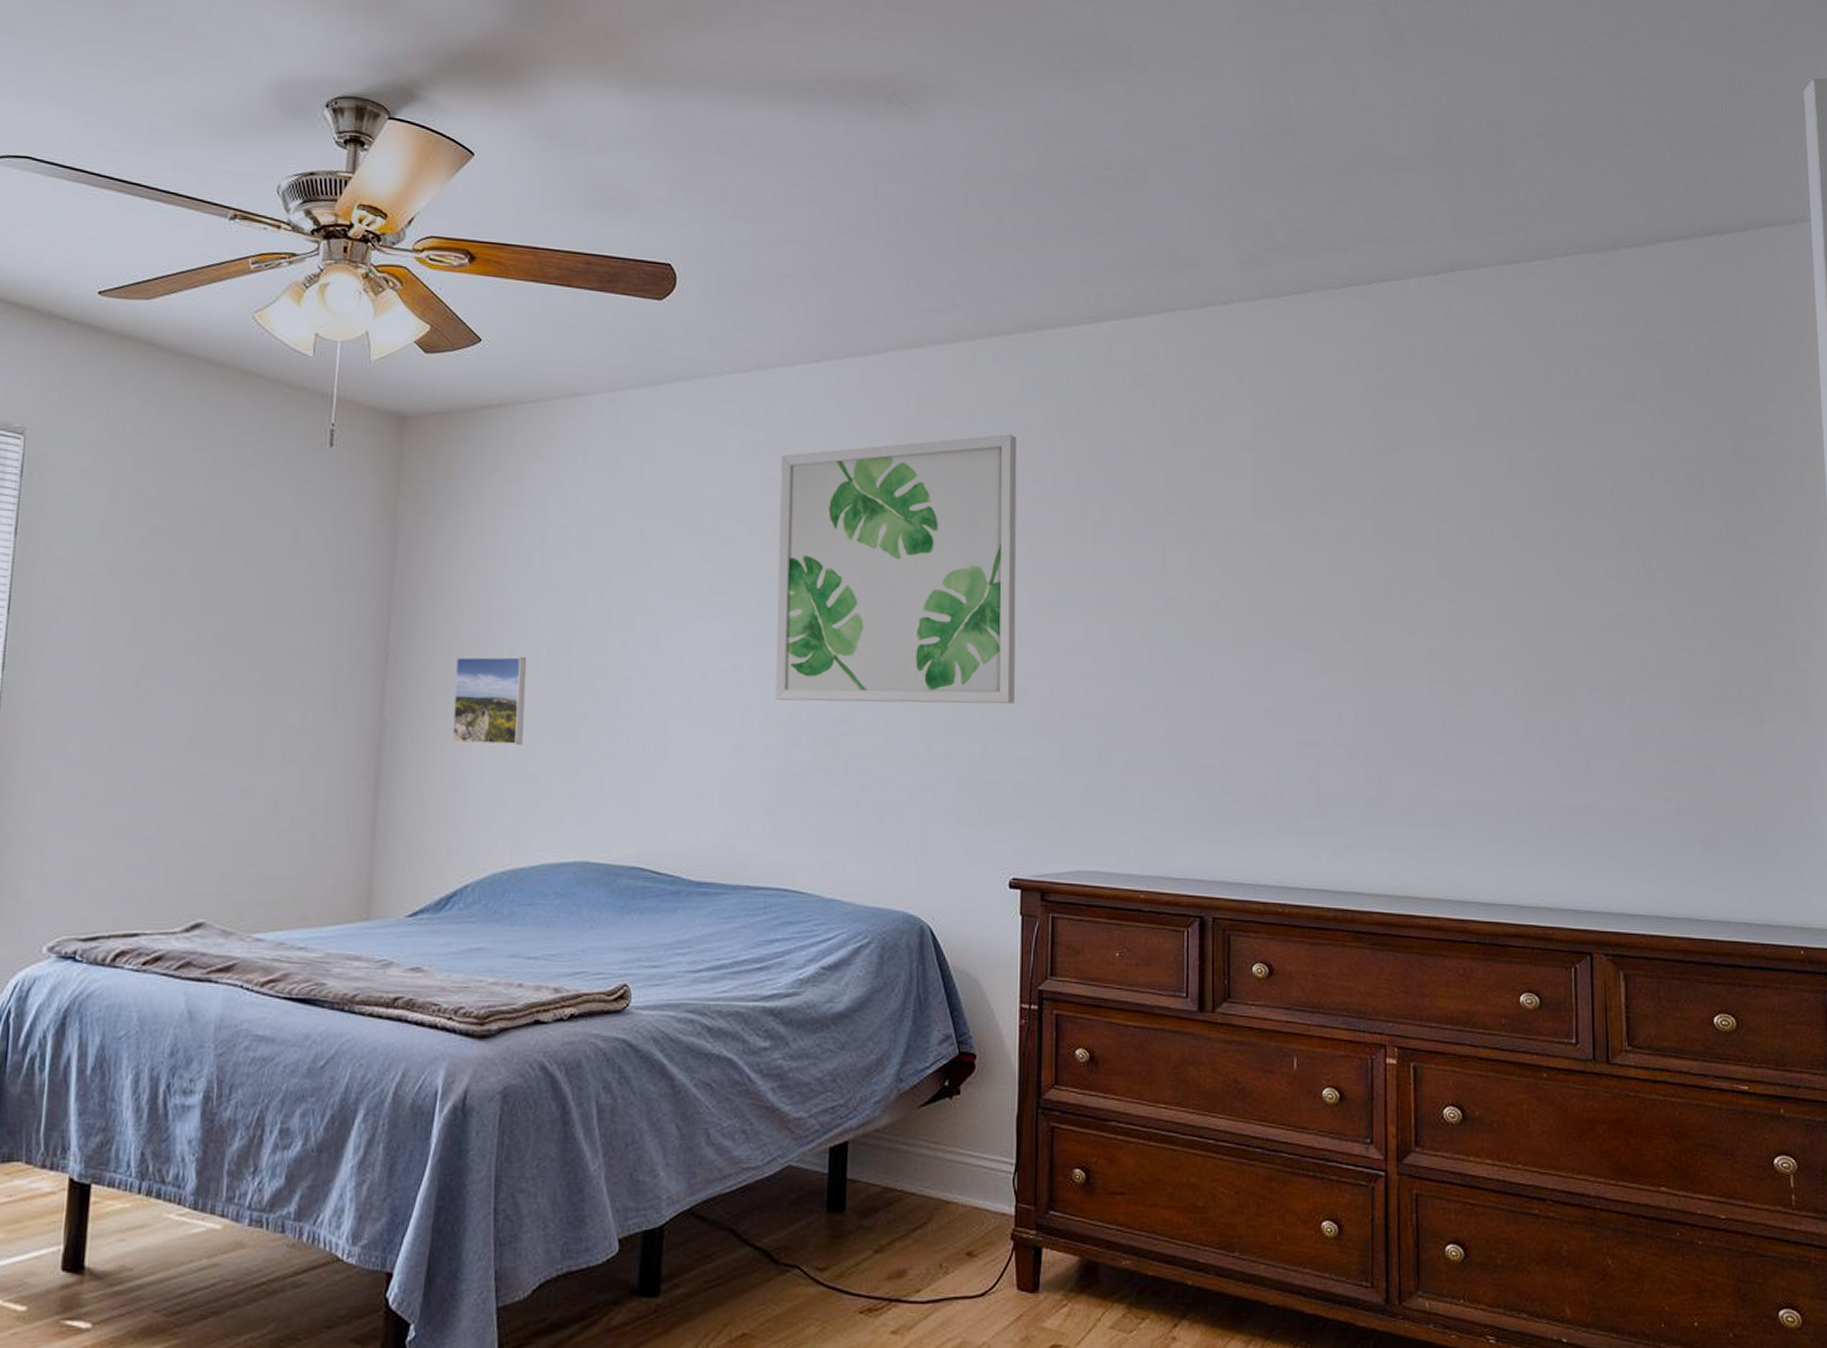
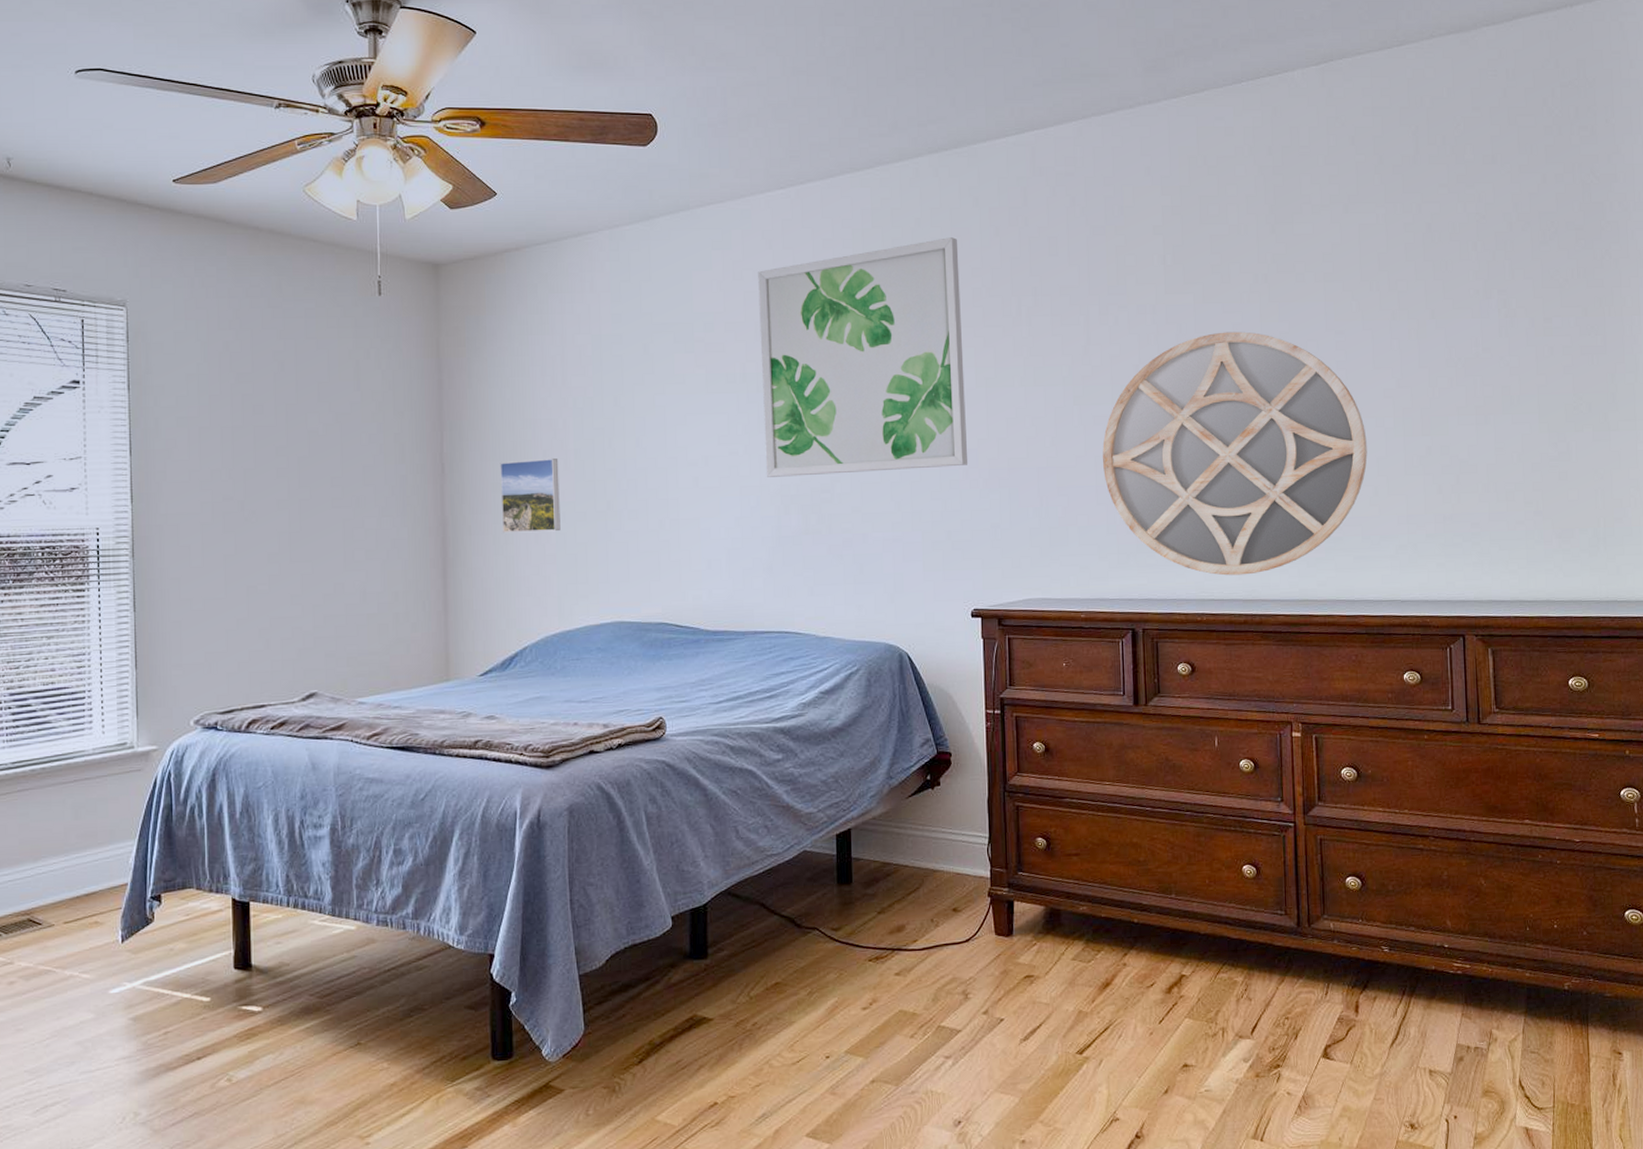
home mirror: none [1174,570,1483,861] -> present [1102,331,1368,576]

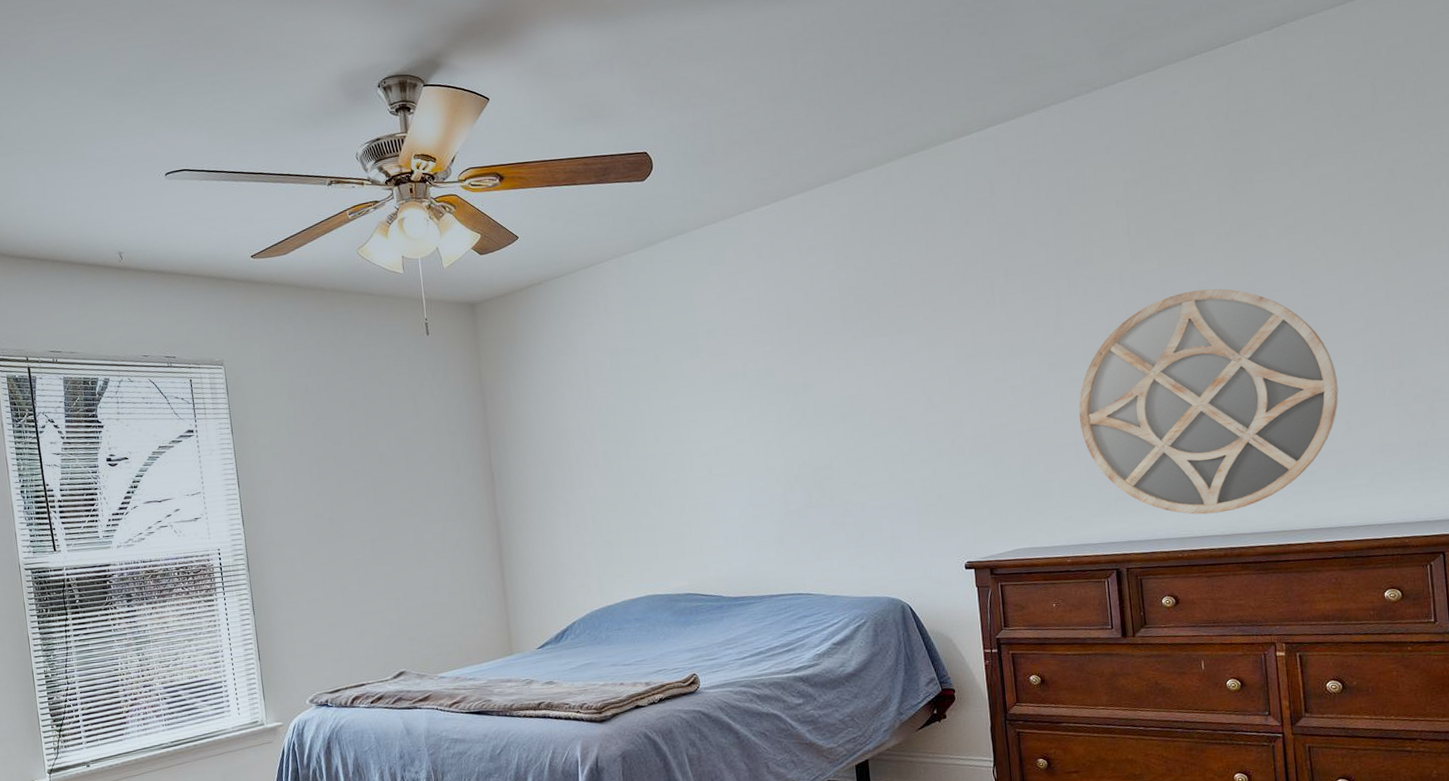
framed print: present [500,459,561,533] -> none [540,460,596,528]
wall art: present [758,237,969,477] -> none [751,231,954,461]

